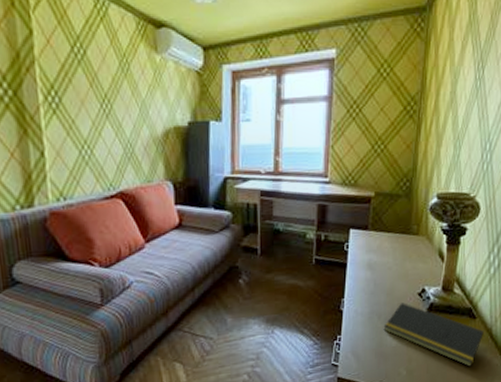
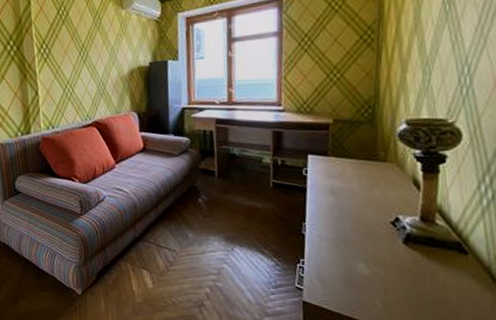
notepad: present [383,303,484,367] -> none [352,231,480,307]

